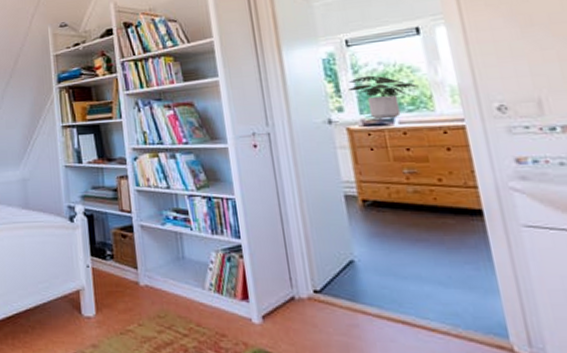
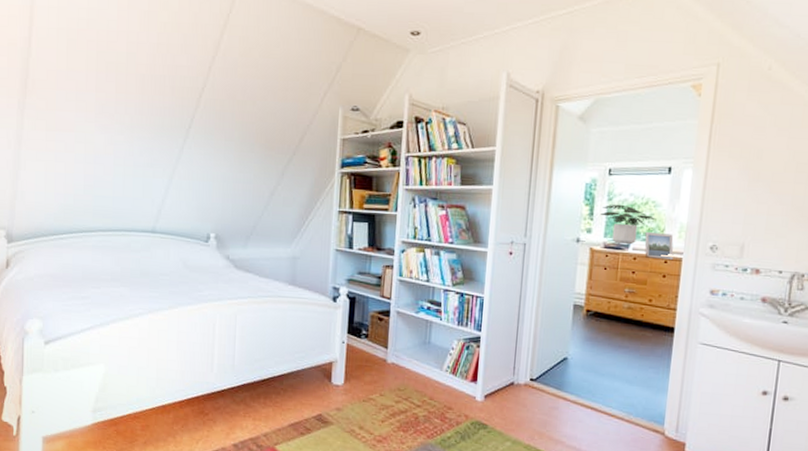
picture frame: none [409,100,454,131] -> present [644,231,674,261]

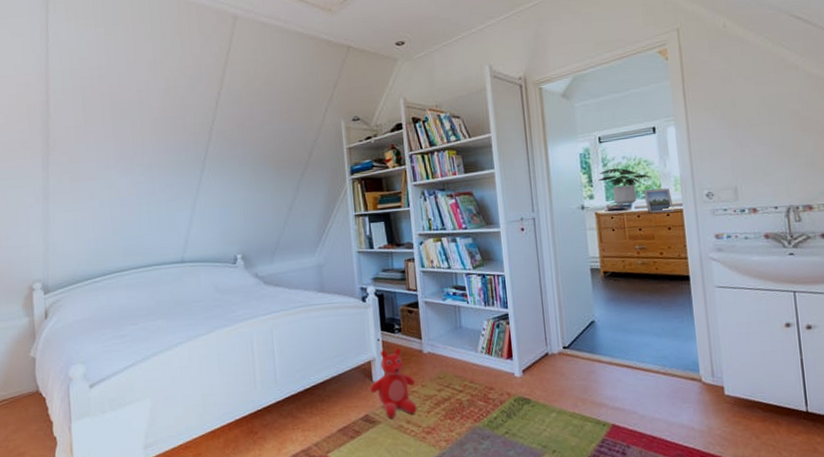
teddy bear: none [327,353,375,422] -> present [369,348,417,418]

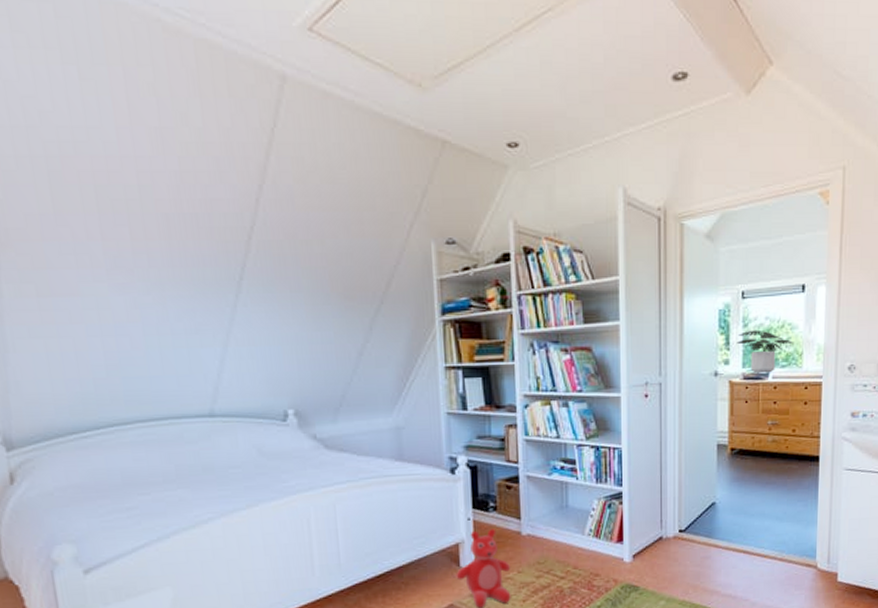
picture frame: present [644,188,674,214] -> none [783,356,813,387]

